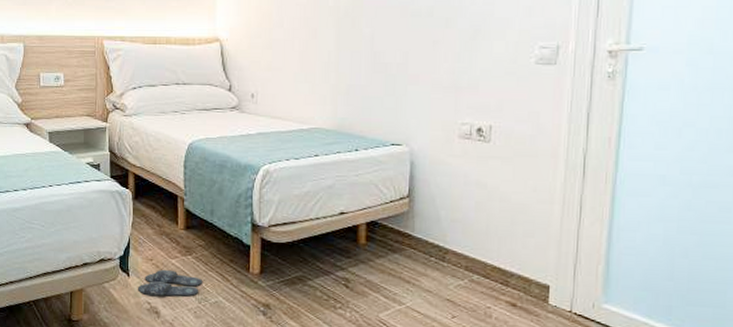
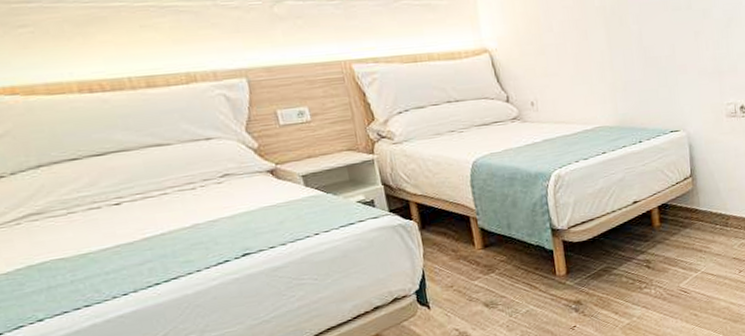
slippers: present [138,269,202,297] -> none [442,292,510,323]

